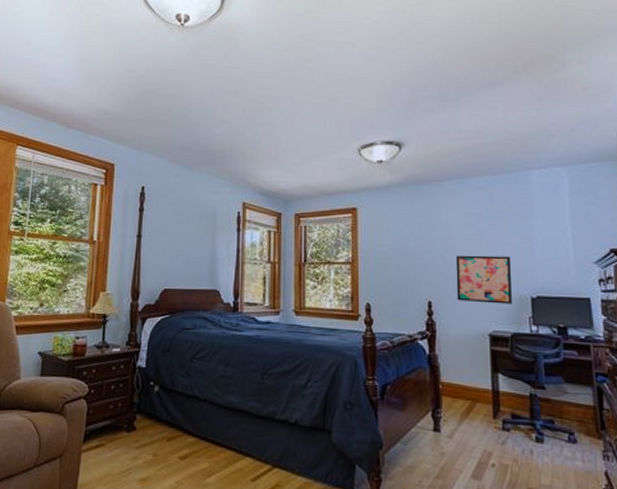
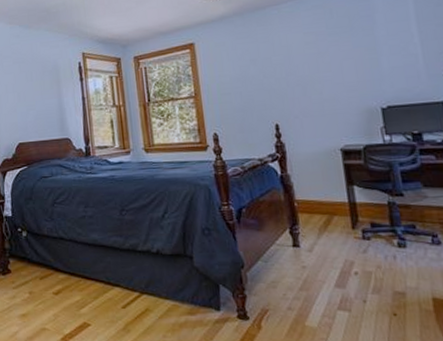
wall art: present [455,255,512,304] -> none [299,70,362,120]

